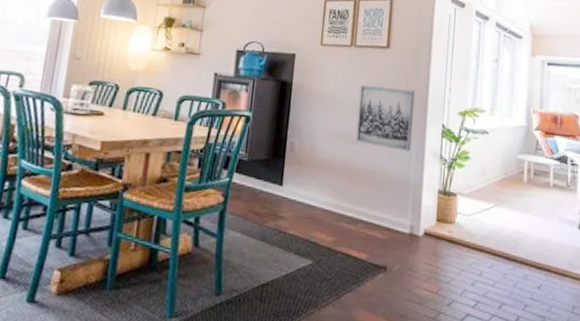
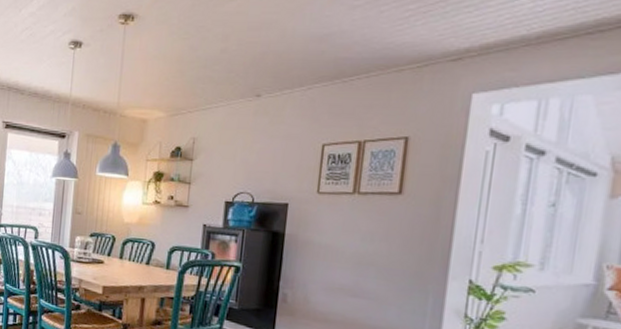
wall art: present [355,84,415,152] -> none [356,234,433,308]

